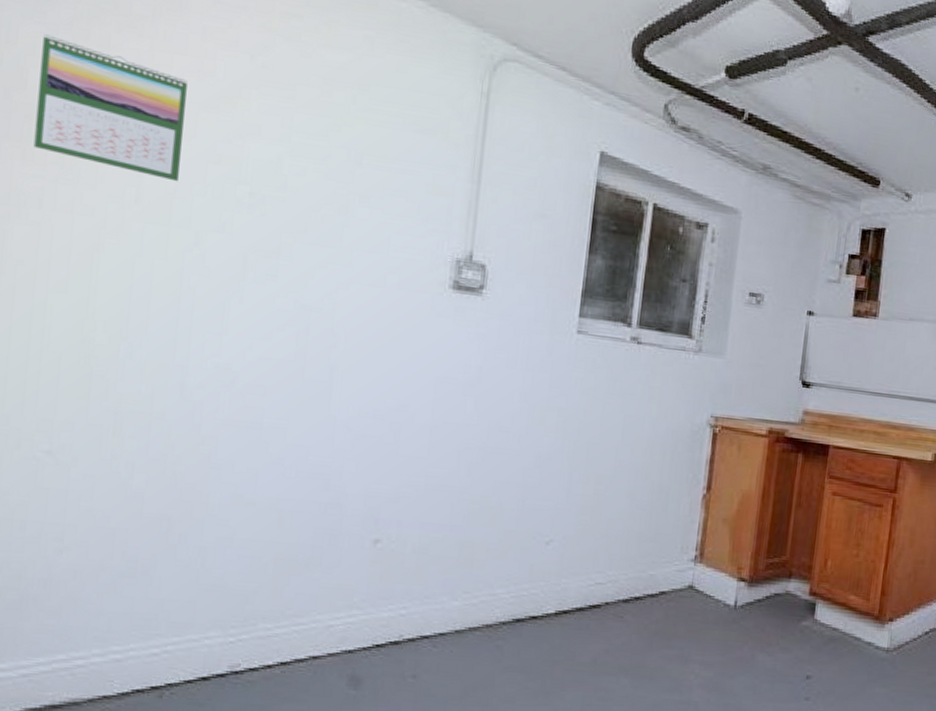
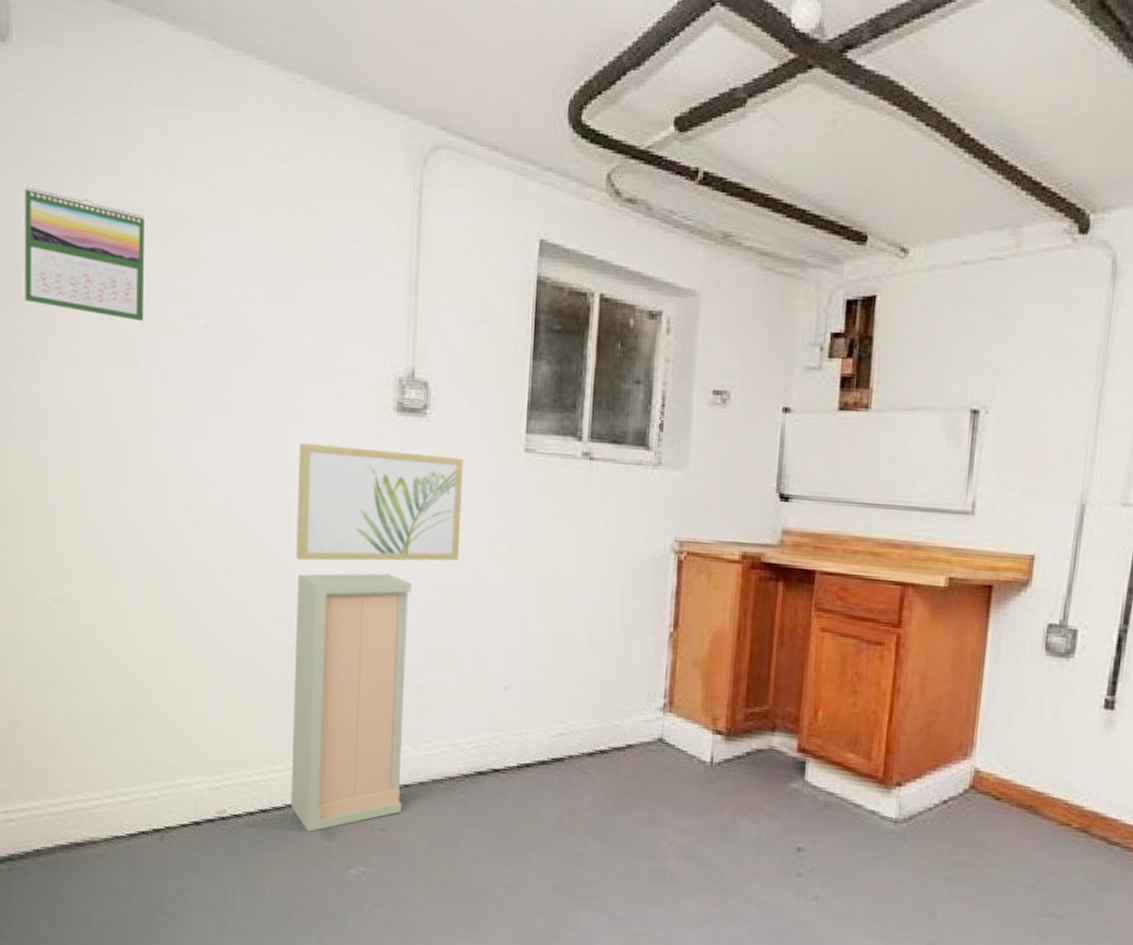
cabinet: none [314,434,459,682] -> present [290,573,412,832]
wall art: none [336,310,518,427] -> present [296,442,464,561]

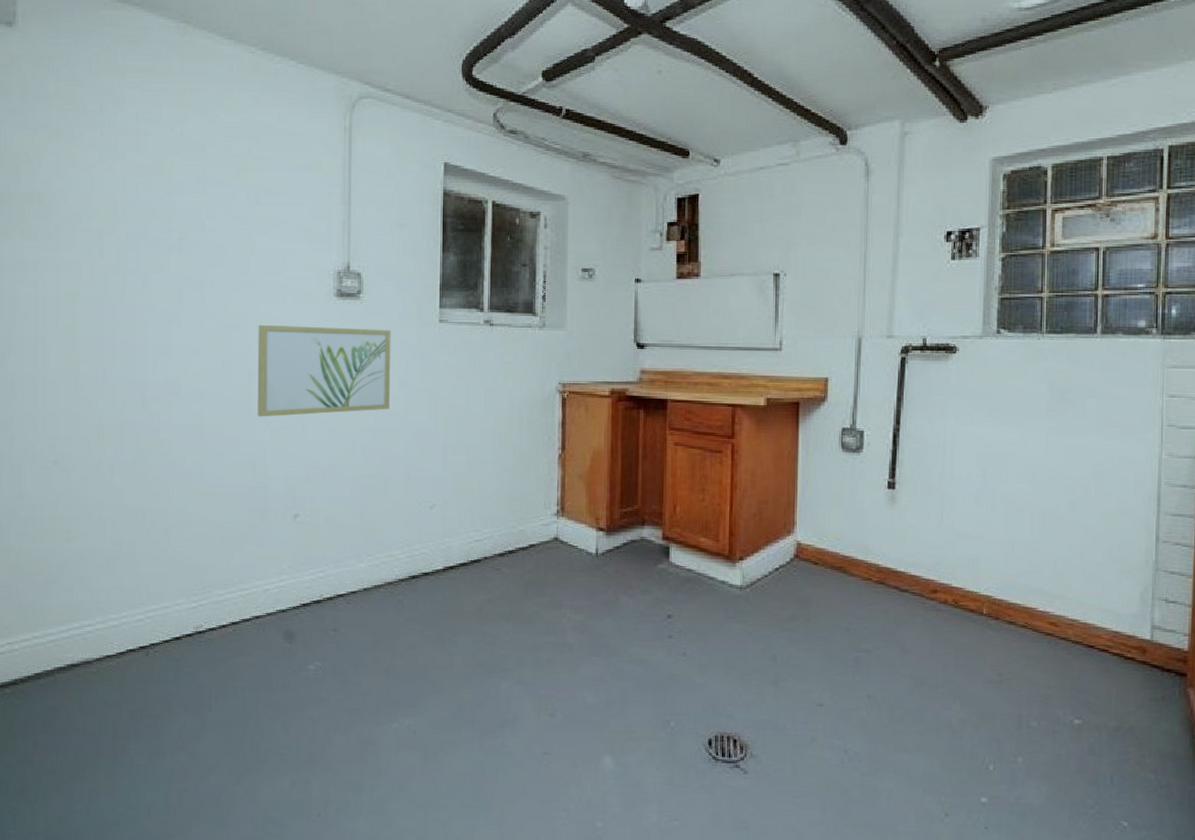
calendar: present [25,187,144,322] -> none [28,136,128,237]
cabinet: present [290,573,412,832] -> none [256,423,353,637]

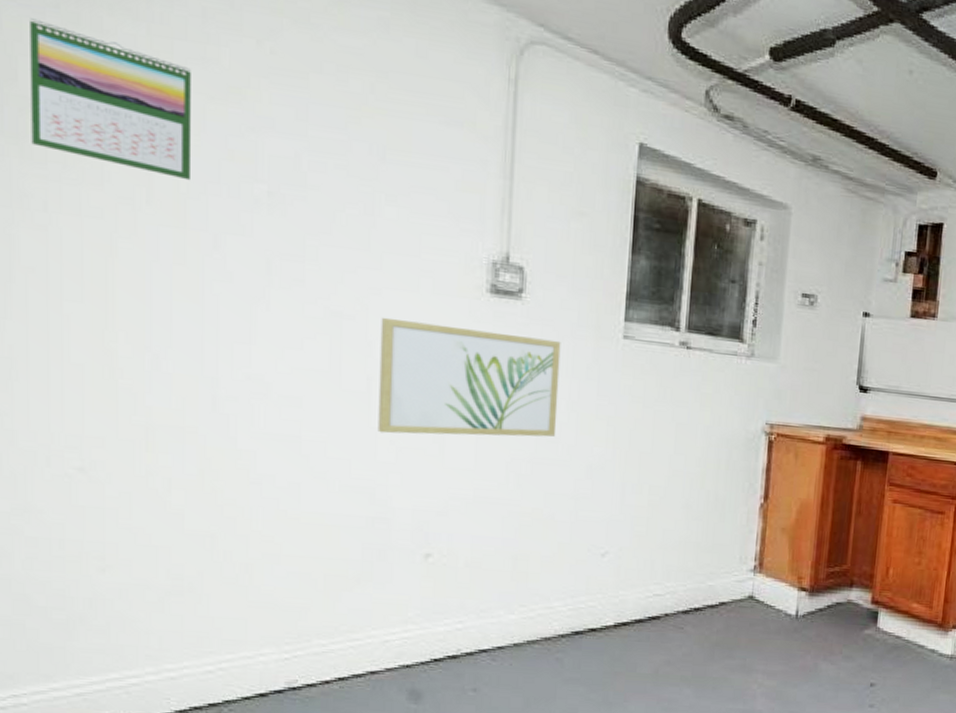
calendar: none [28,136,128,237] -> present [30,18,191,181]

